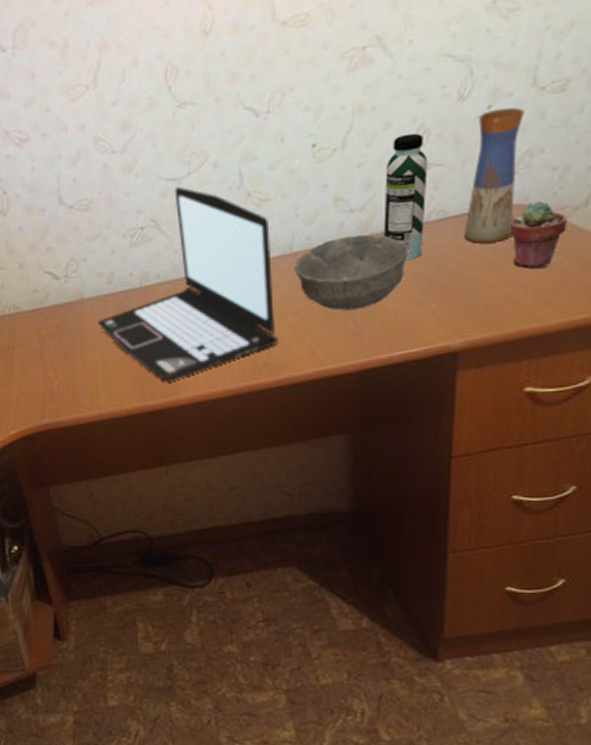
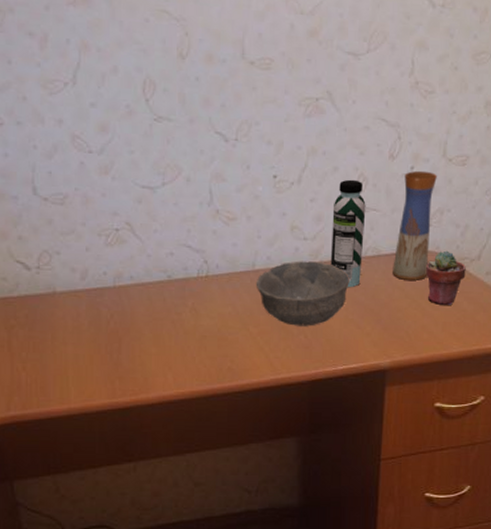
laptop: present [98,186,277,381] -> none [70,195,240,380]

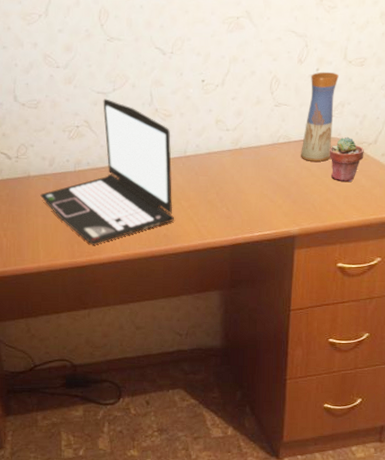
laptop: none [70,195,240,380] -> present [40,98,174,244]
bowl: present [255,261,349,326] -> none [187,148,264,201]
water bottle: present [330,179,366,288] -> none [248,81,278,169]

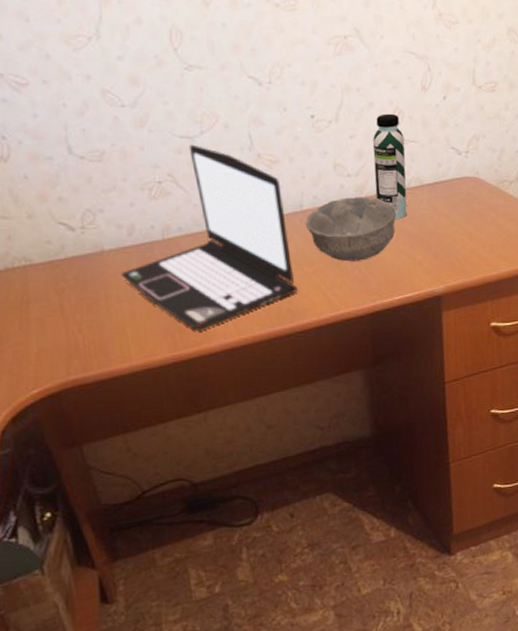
bowl: none [187,148,264,201] -> present [305,196,397,262]
water bottle: none [248,81,278,169] -> present [372,113,407,220]
vase: present [301,71,339,162] -> none [436,99,470,207]
potted succulent: present [329,136,364,182] -> none [468,175,507,228]

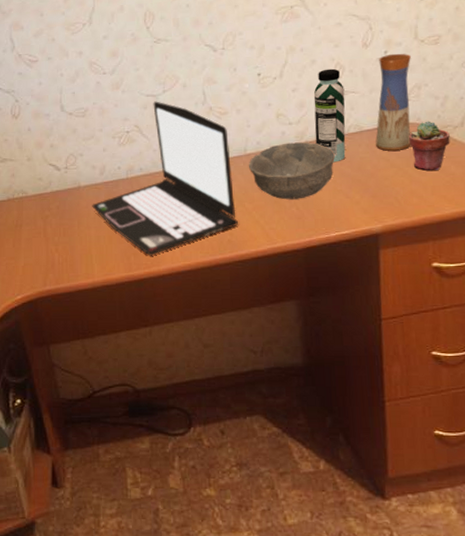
vase: none [436,99,470,207] -> present [375,53,411,151]
potted succulent: none [468,175,507,228] -> present [408,121,450,171]

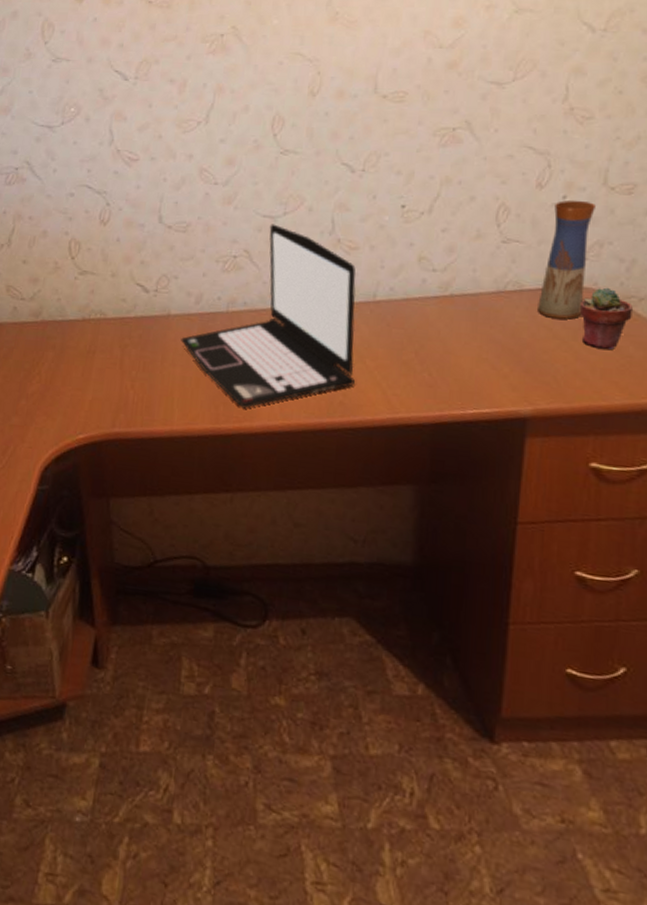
bowl: present [248,142,335,200] -> none [375,293,485,364]
water bottle: present [313,68,346,163] -> none [462,209,507,325]

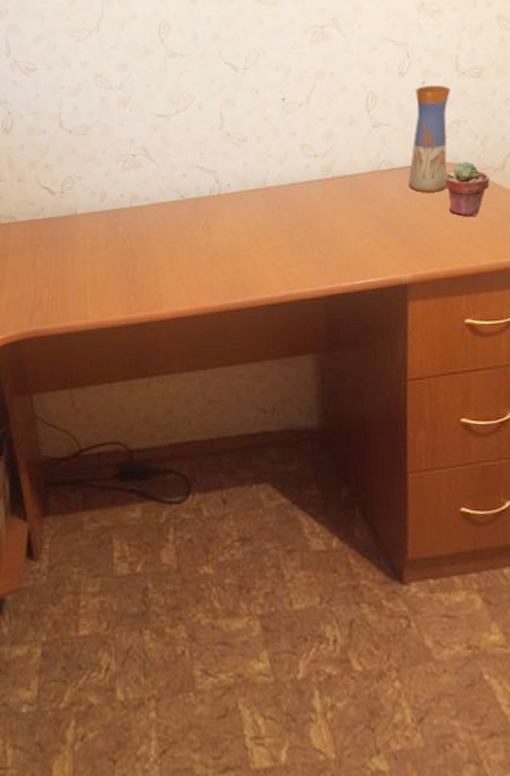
laptop: present [181,224,356,408] -> none [89,122,253,296]

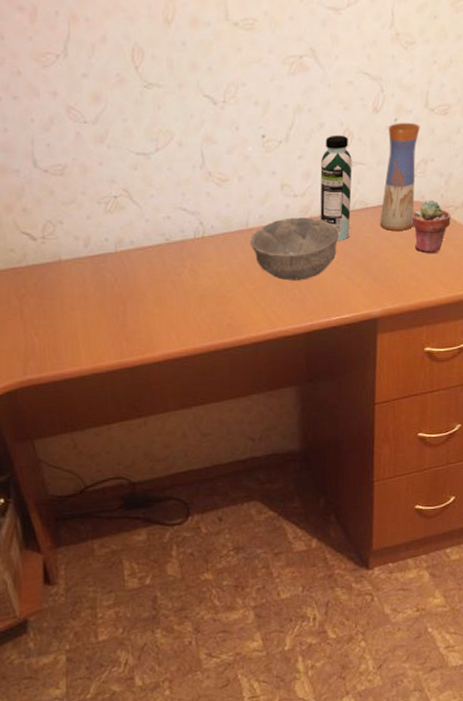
bowl: none [267,177,363,241] -> present [249,217,339,281]
water bottle: none [342,97,377,202] -> present [320,135,352,241]

